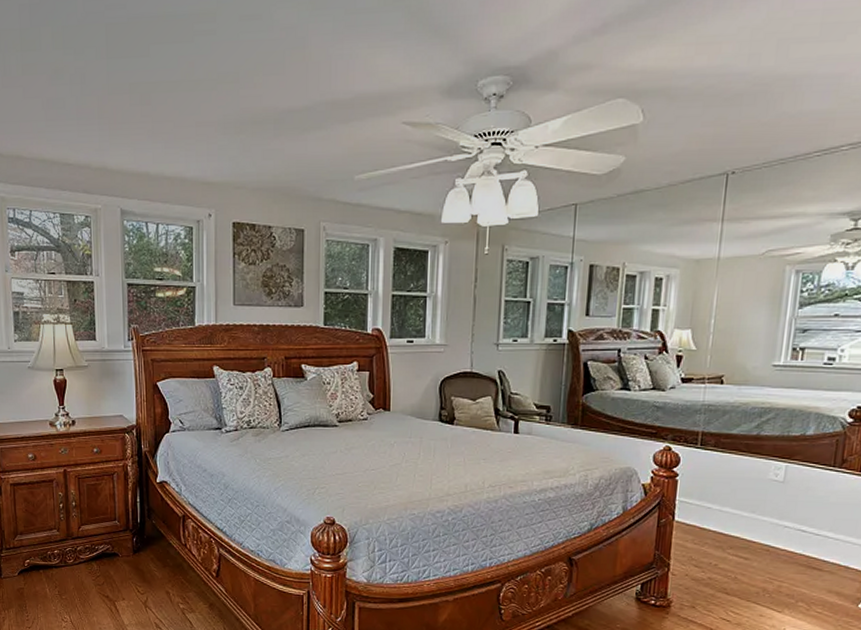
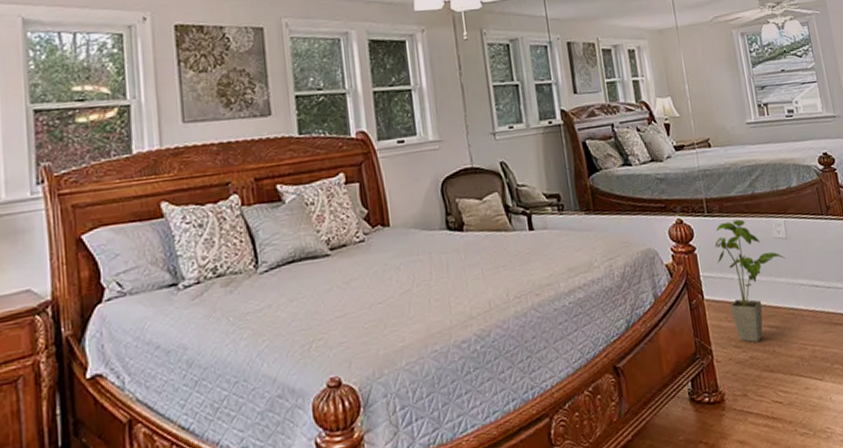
house plant: none [698,456,776,567] -> present [715,219,786,343]

